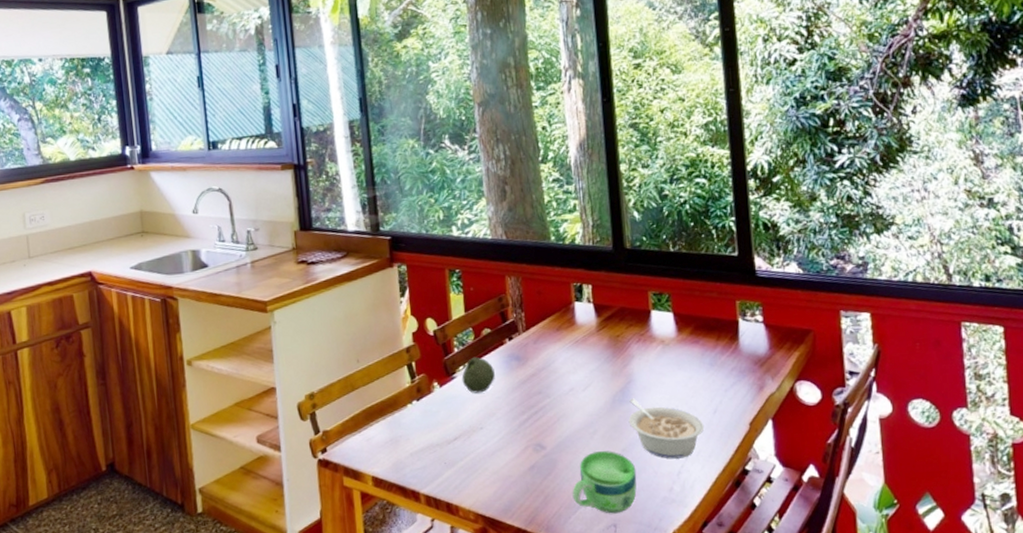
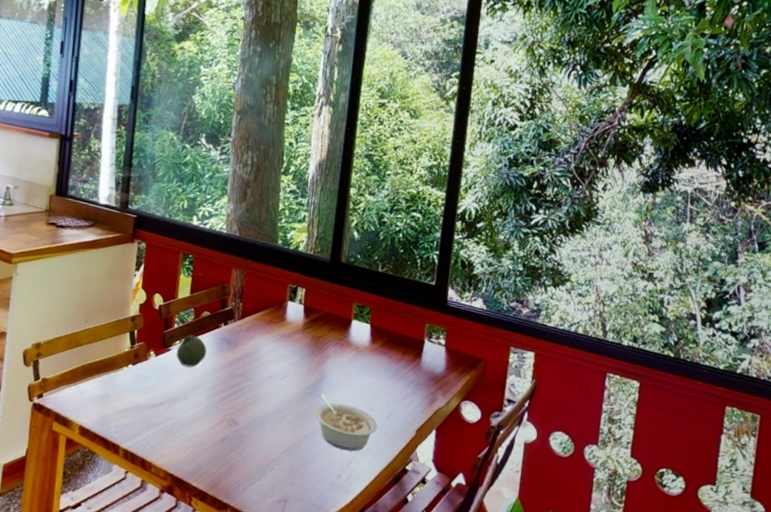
cup: present [572,451,637,514] -> none [253,434,313,491]

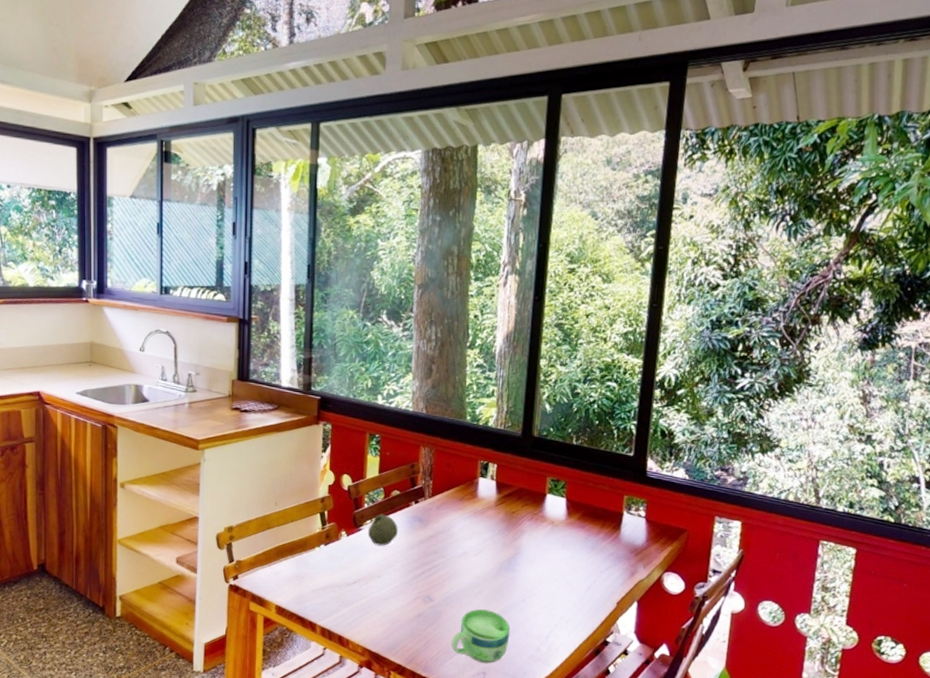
cup: none [253,434,313,491] -> present [451,609,511,664]
legume: present [314,393,378,451] -> none [510,568,577,625]

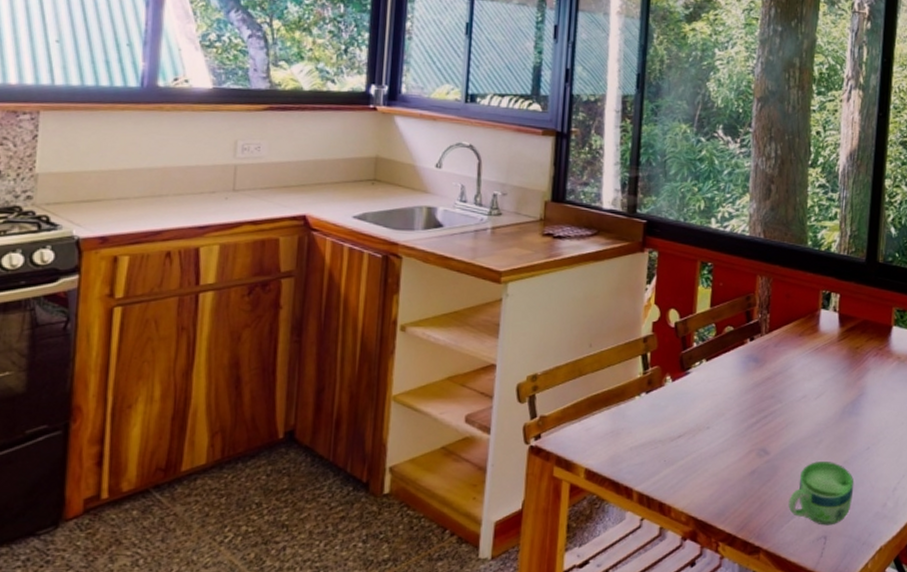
fruit: present [367,513,398,546] -> none [696,353,731,392]

